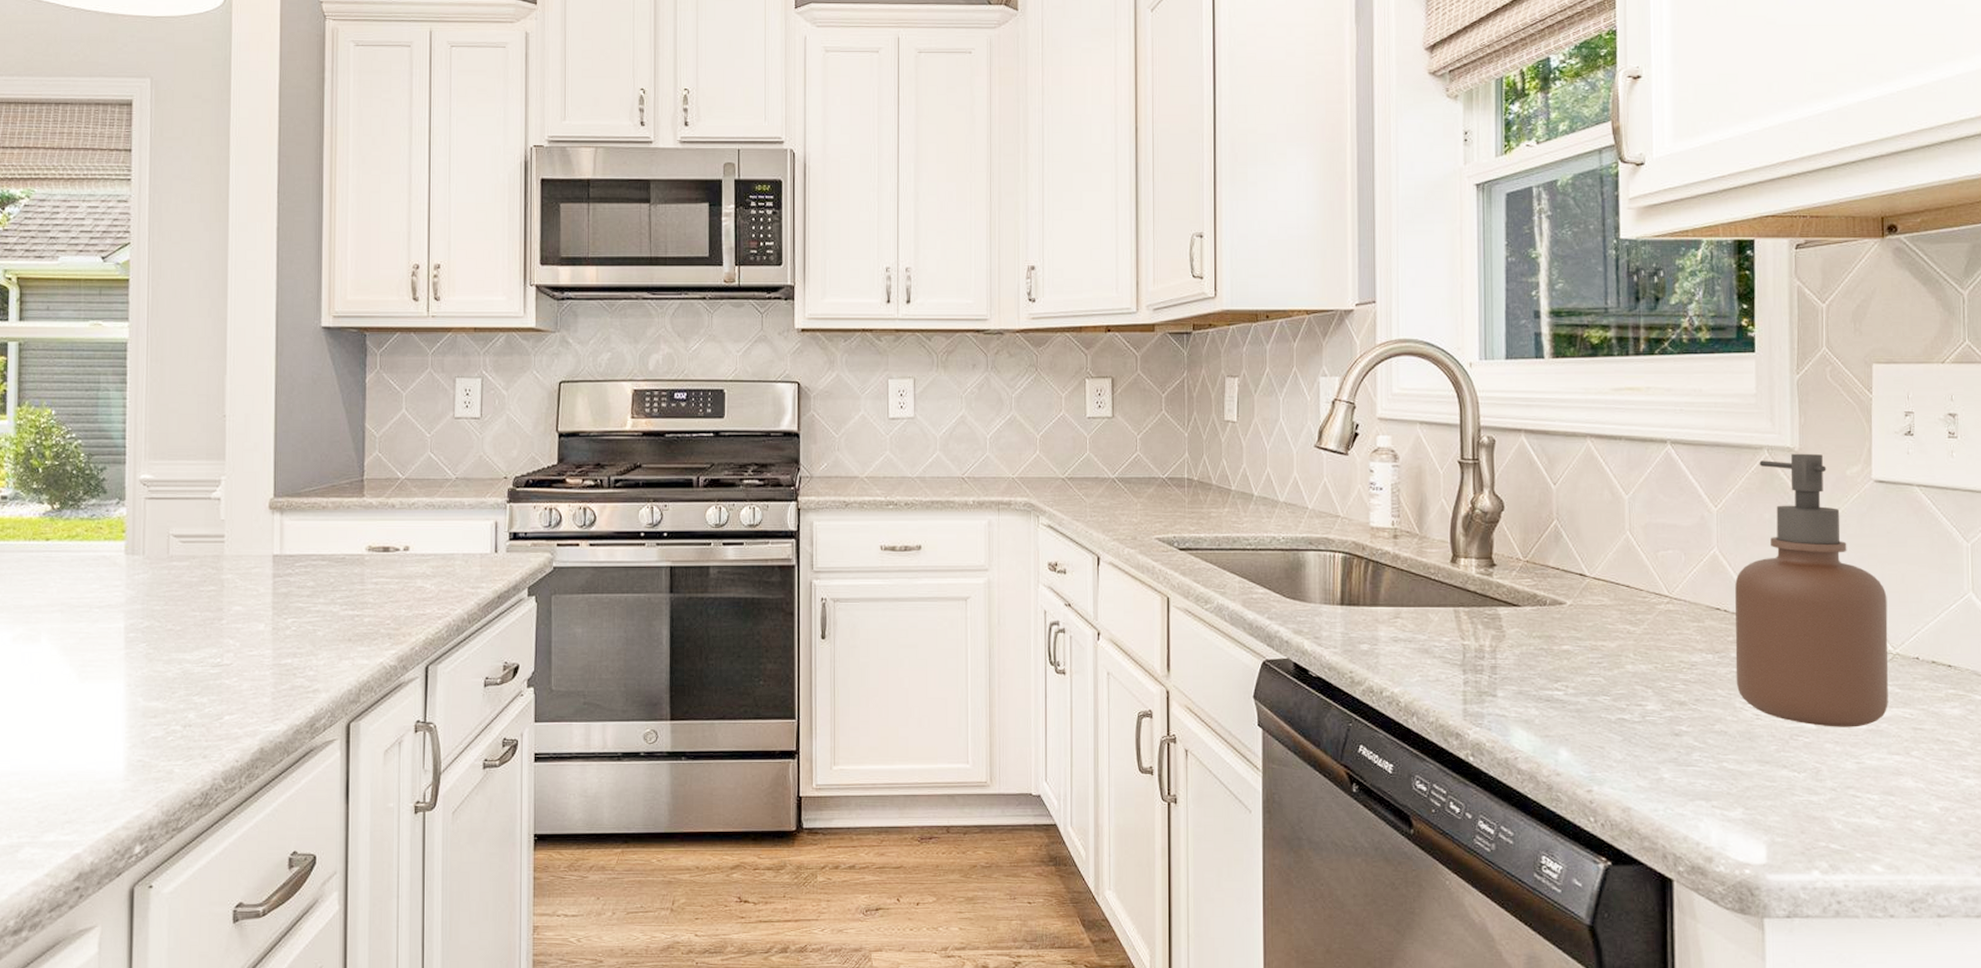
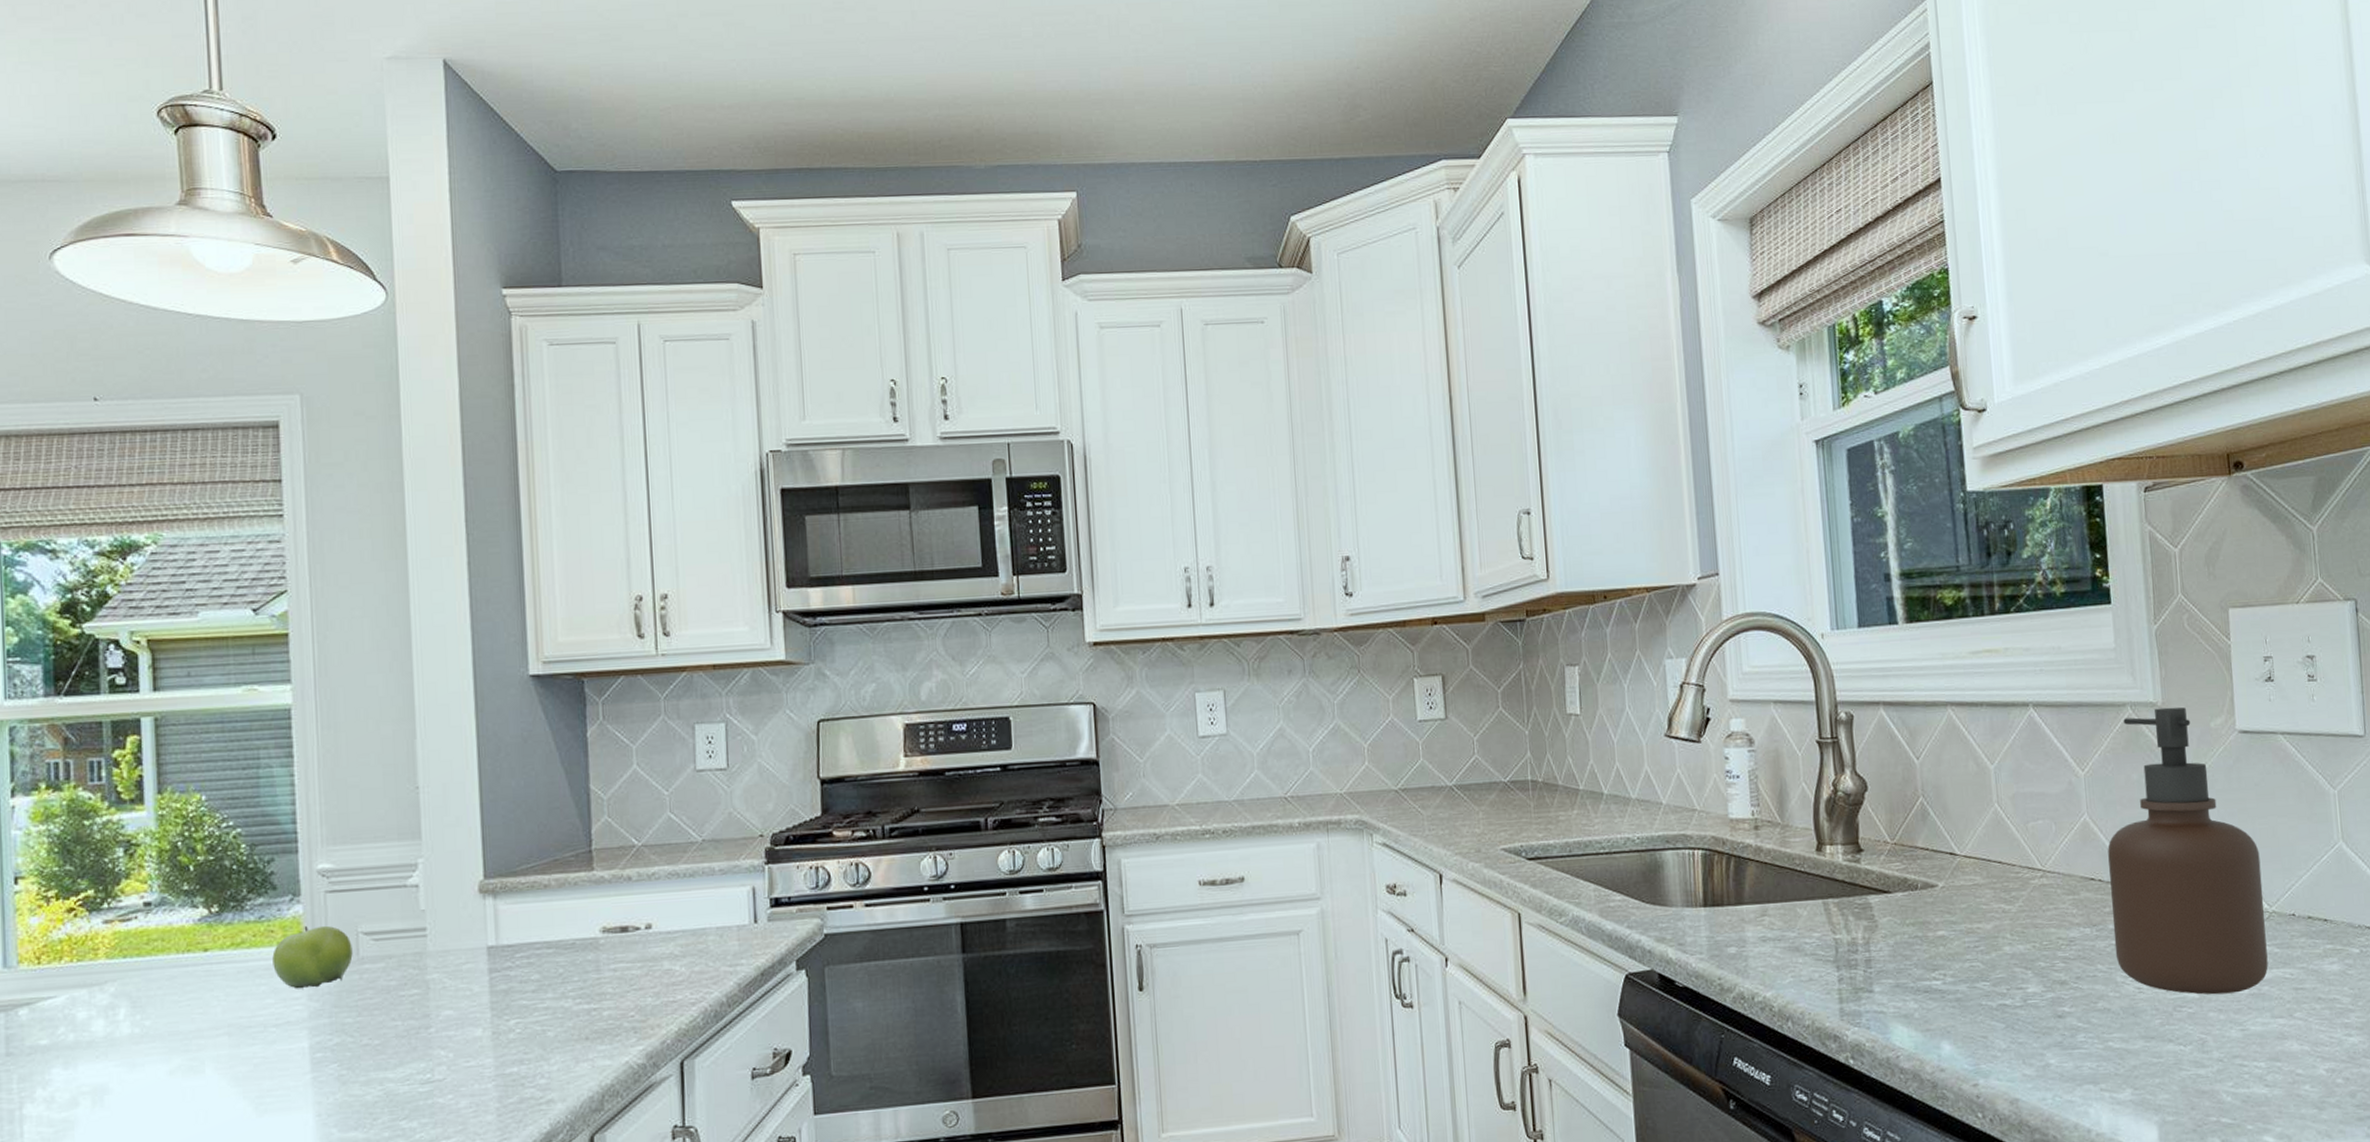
fruit: none [100,525,164,578] -> present [272,925,353,989]

